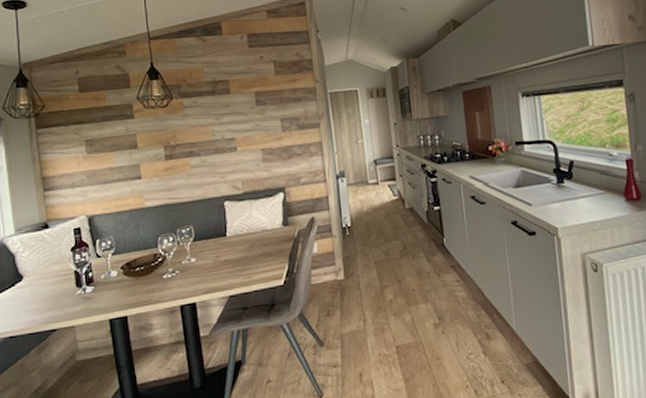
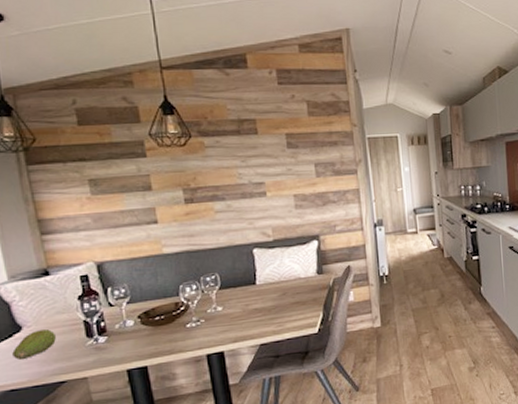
fruit: none [14,279,50,308] -> present [12,329,56,360]

